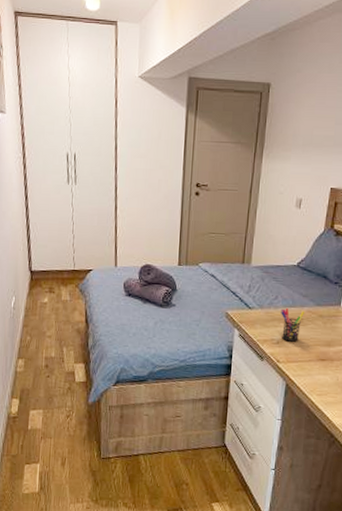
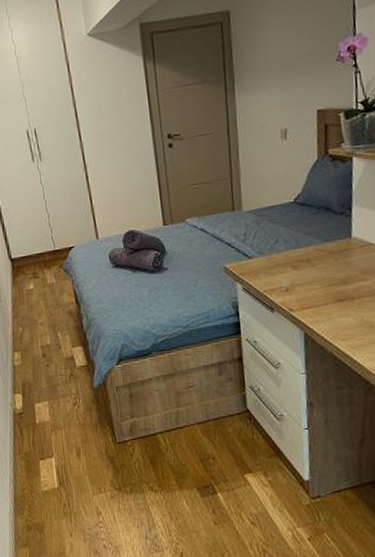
pen holder: present [281,307,305,342] -> none [284,250,313,287]

